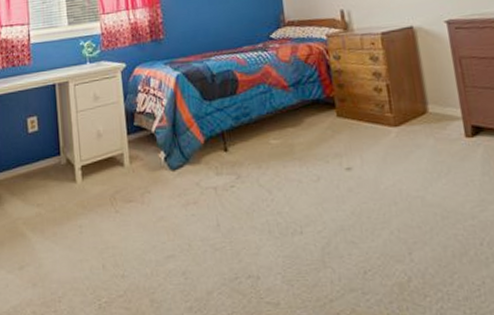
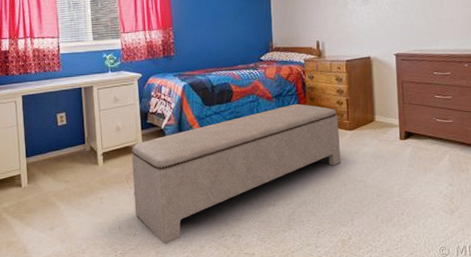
bench: none [116,93,387,290] -> present [131,103,341,245]

